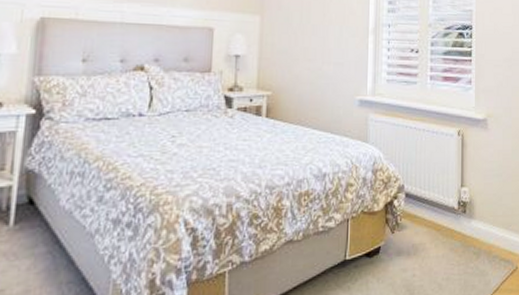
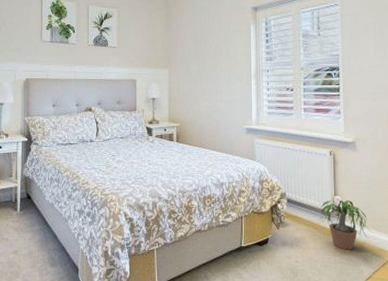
potted plant: none [441,191,501,256] -> present [318,199,371,250]

